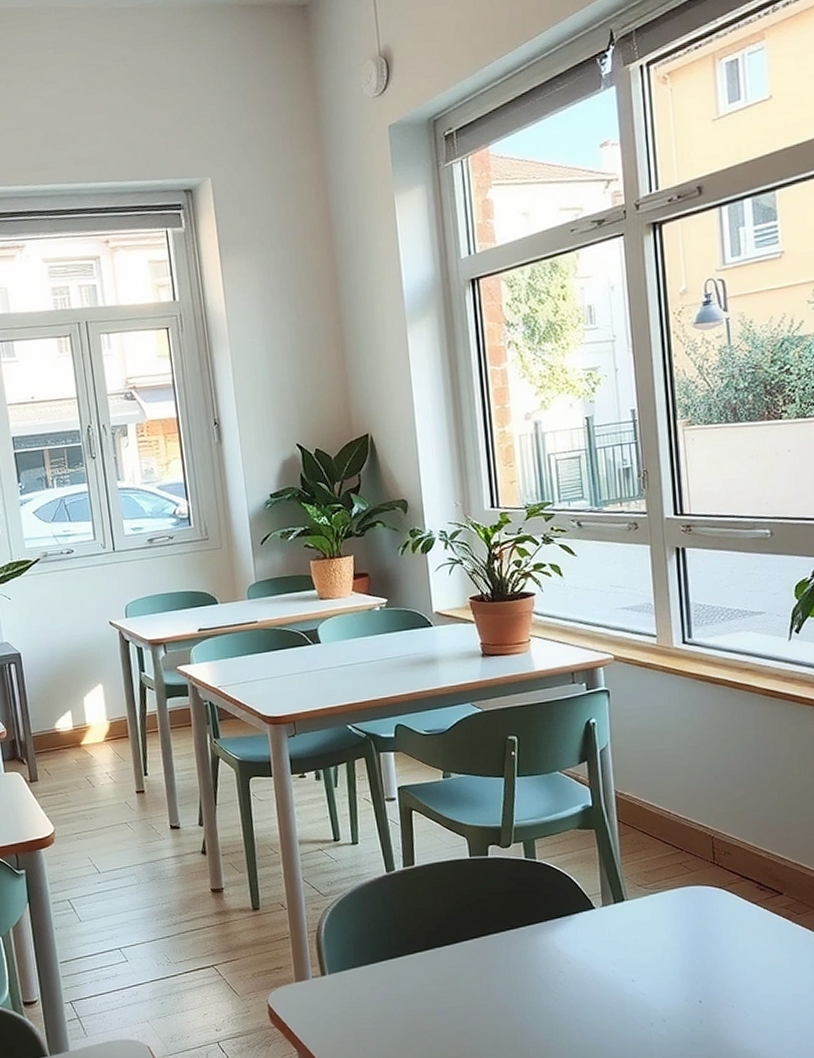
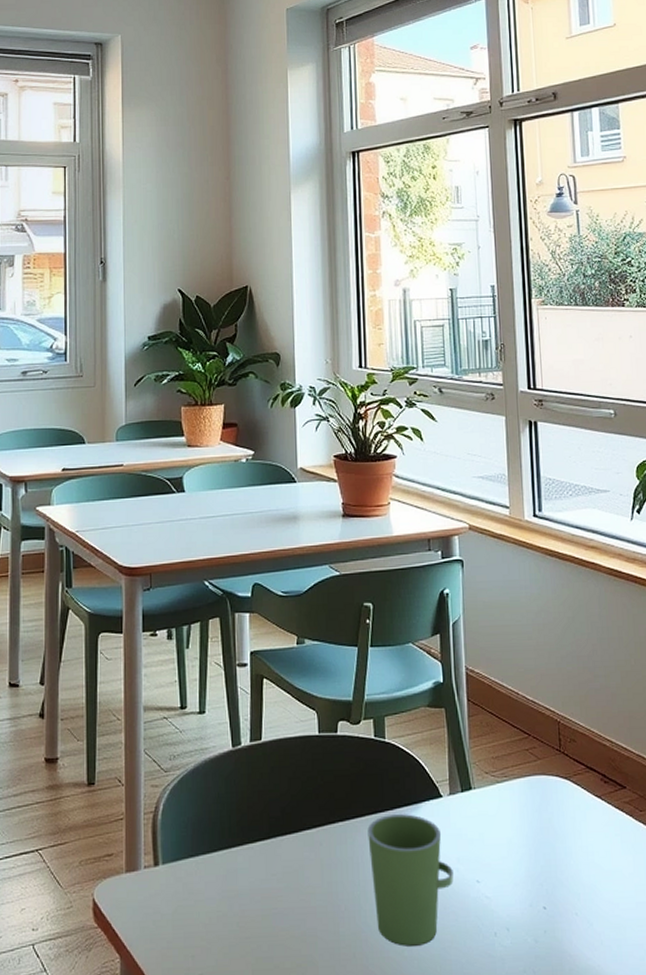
cup: none [522,924,609,1037] -> present [367,814,454,946]

